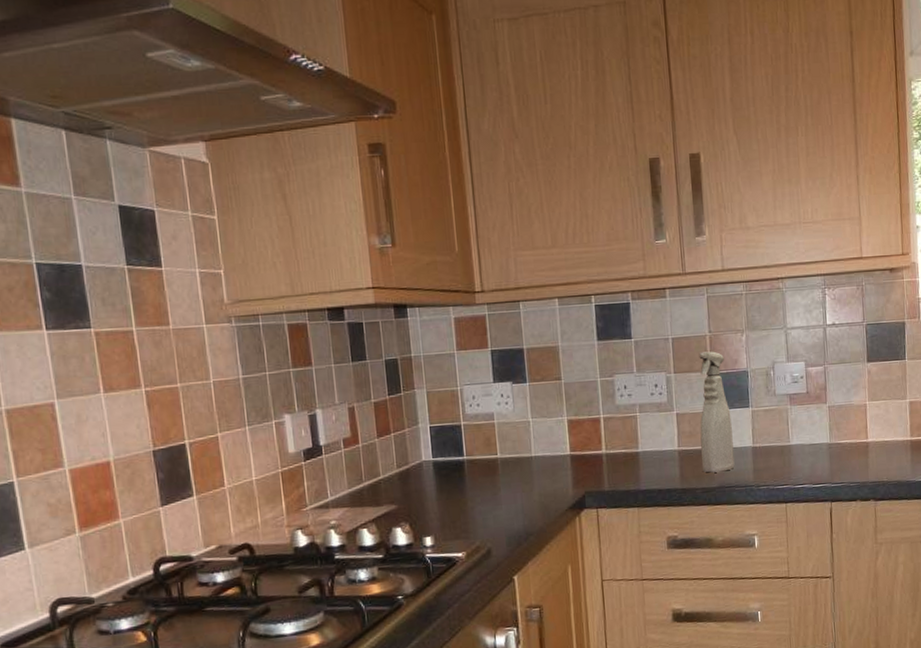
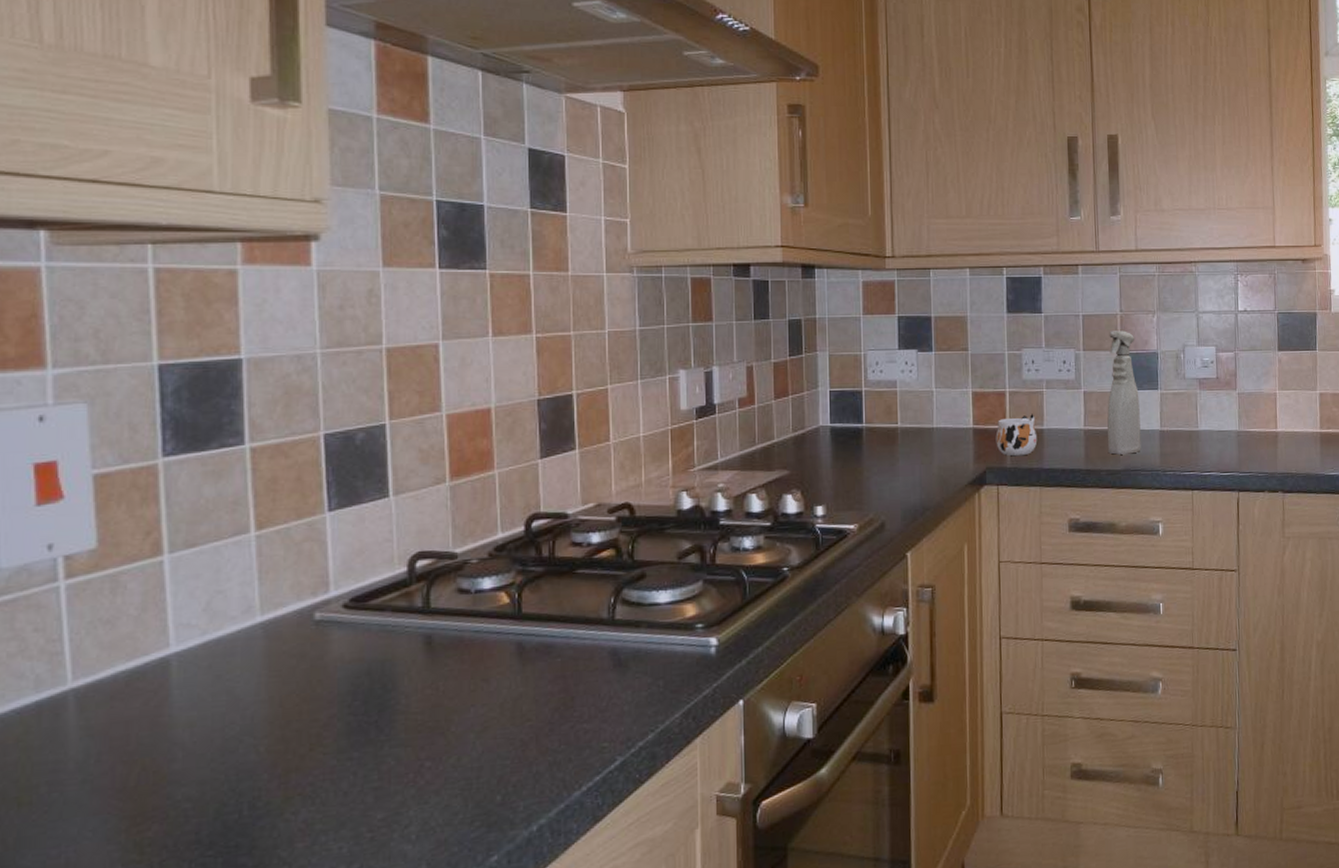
mug: none [592,438,634,480] -> present [995,414,1038,457]

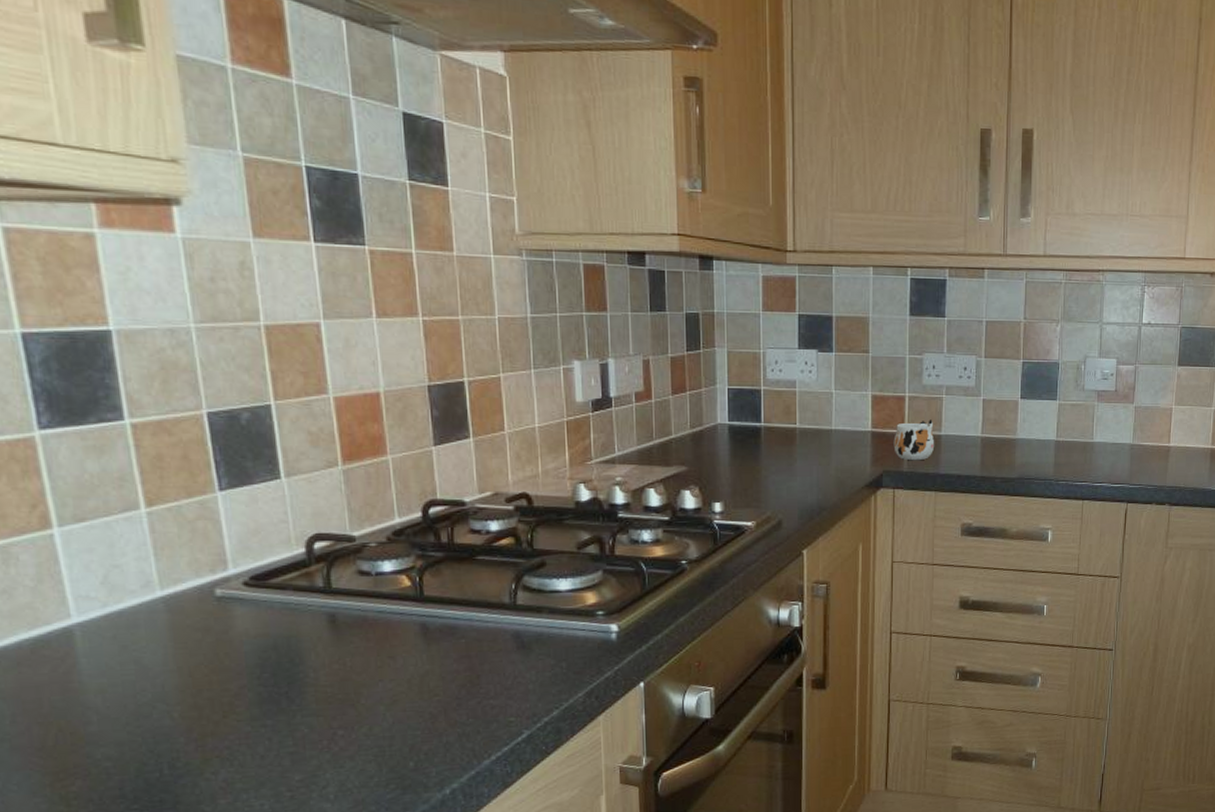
spray bottle: present [1107,330,1141,455] -> none [1003,338,1038,463]

